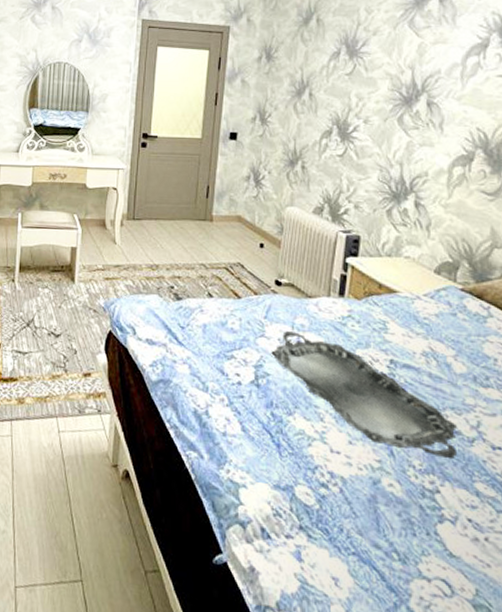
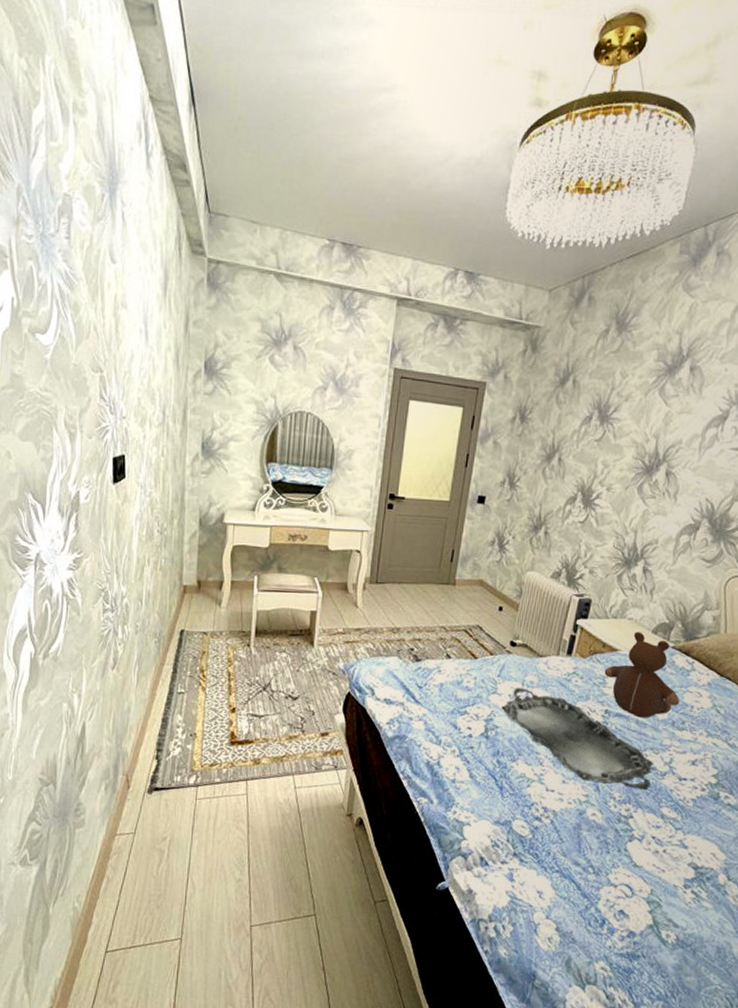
teddy bear: none [384,271,478,371] -> present [604,631,679,718]

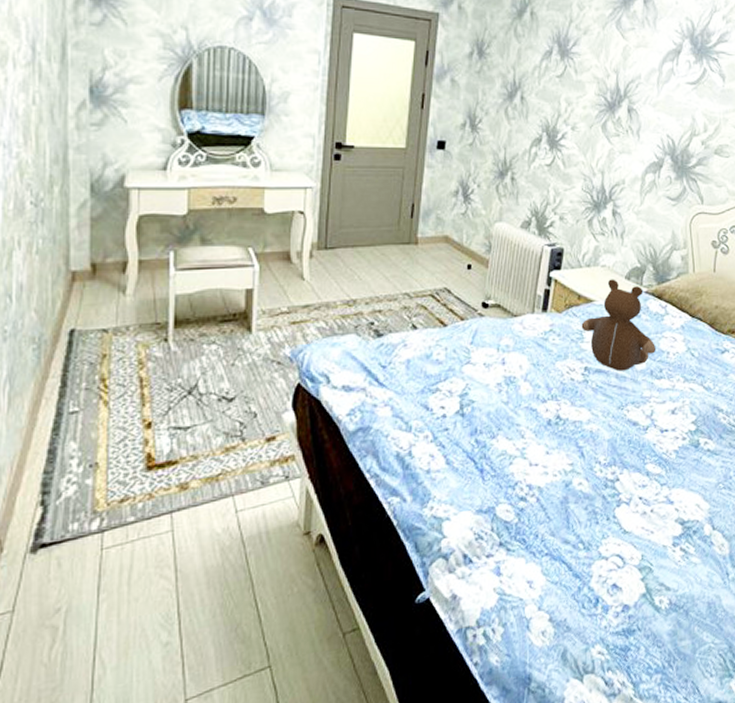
serving tray: present [501,688,653,790] -> none [477,354,635,449]

